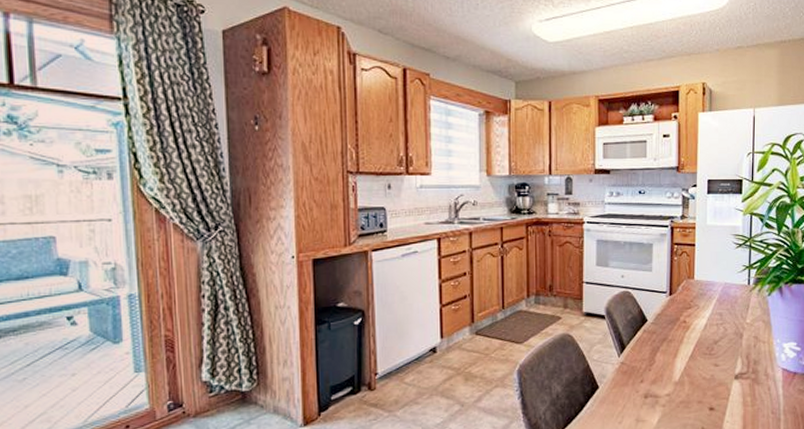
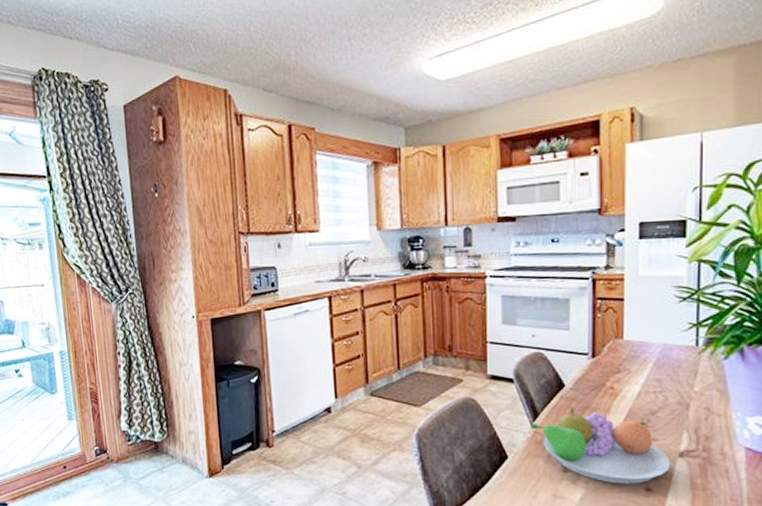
fruit bowl: none [619,338,729,406] -> present [531,406,671,484]

